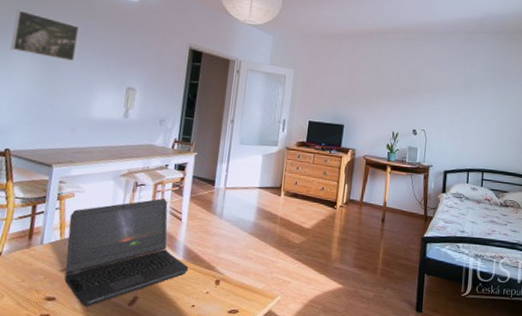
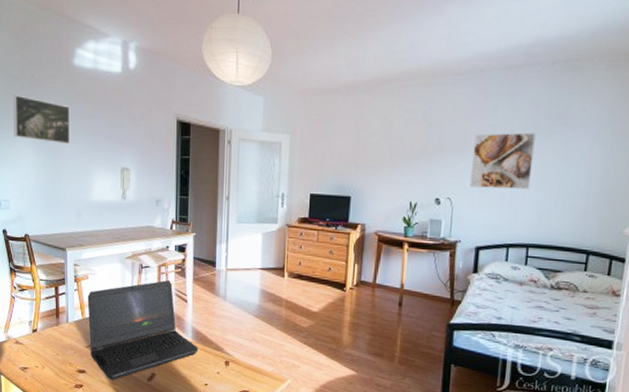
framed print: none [439,80,486,126] -> present [470,132,536,190]

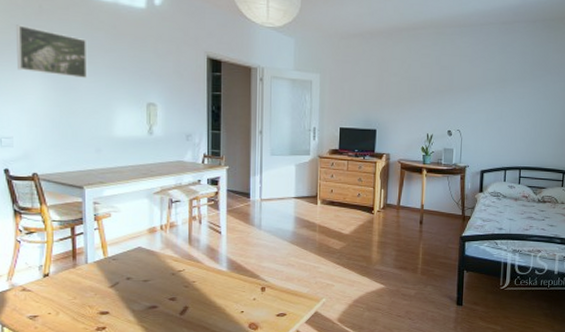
laptop computer: present [87,280,199,380] -> none [110,214,234,318]
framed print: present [470,132,536,190] -> none [475,76,523,123]

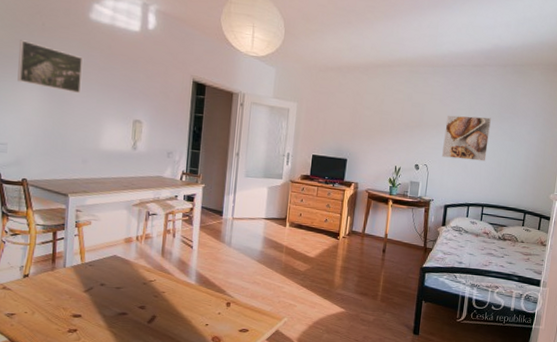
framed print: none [475,76,523,123] -> present [442,115,491,162]

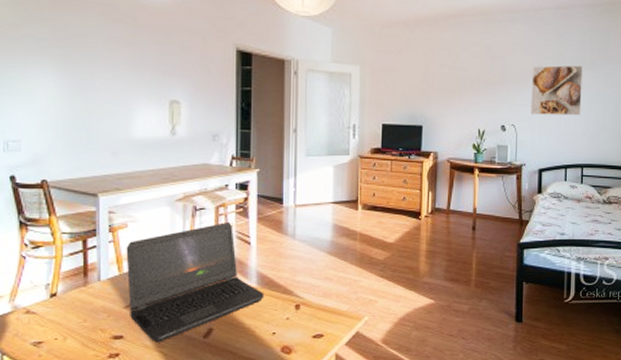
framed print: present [17,40,82,94] -> none [28,18,106,76]
laptop computer: none [88,227,201,324] -> present [126,222,264,343]

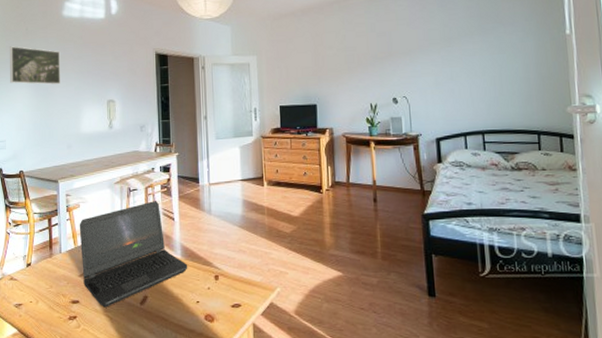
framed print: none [28,18,106,76] -> present [10,46,61,85]
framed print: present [531,65,583,116] -> none [418,32,475,85]

